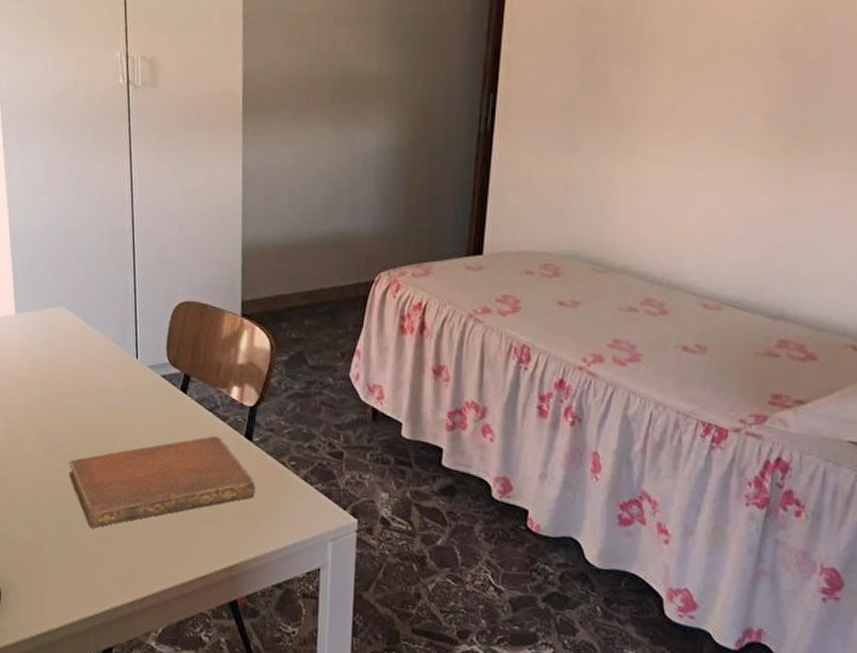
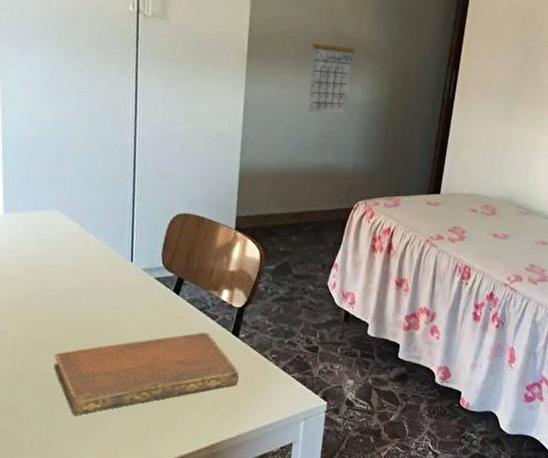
calendar: none [313,68,365,172] -> present [307,29,355,114]

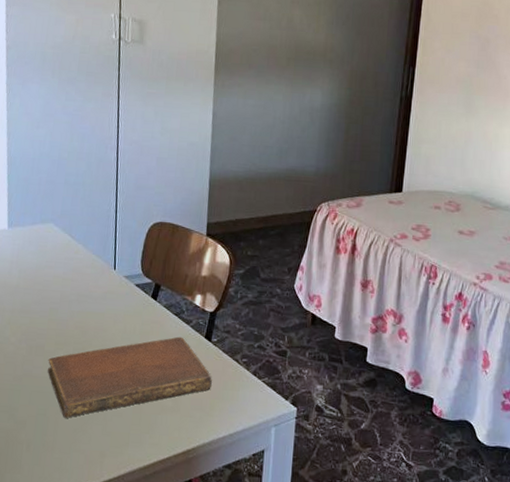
calendar: present [307,29,355,114] -> none [270,39,314,120]

